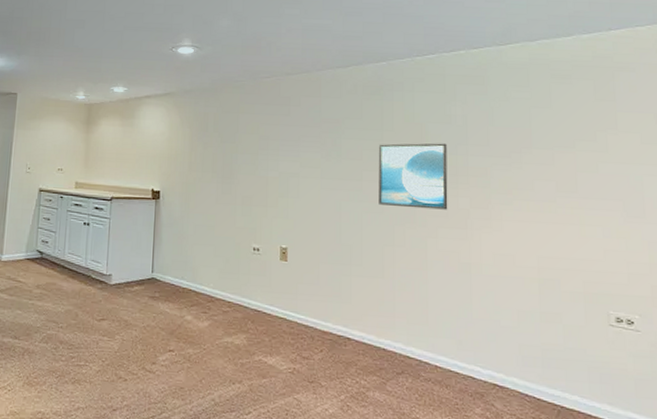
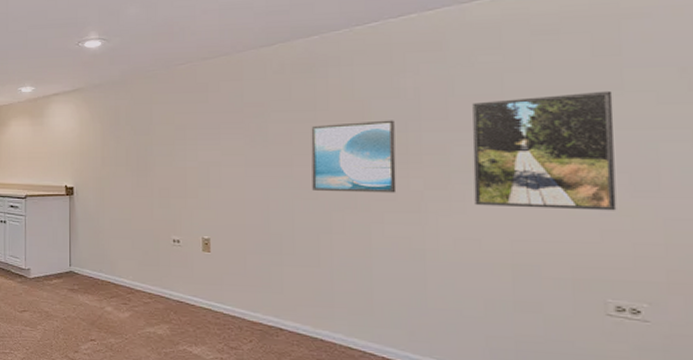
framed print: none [507,129,615,233] -> present [472,90,617,211]

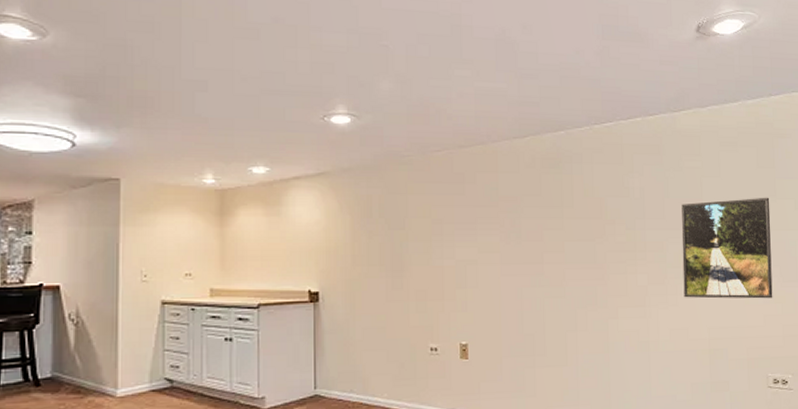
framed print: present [311,120,397,193] -> none [559,218,628,289]

